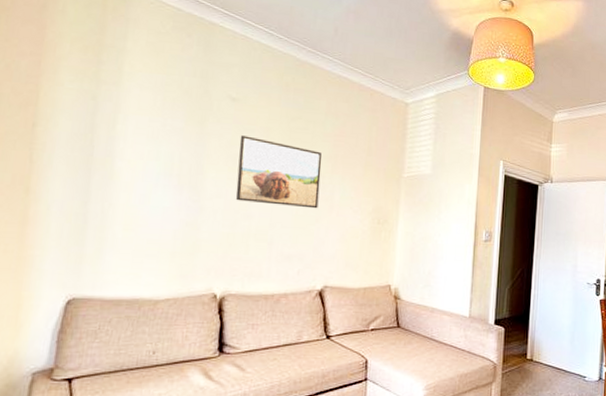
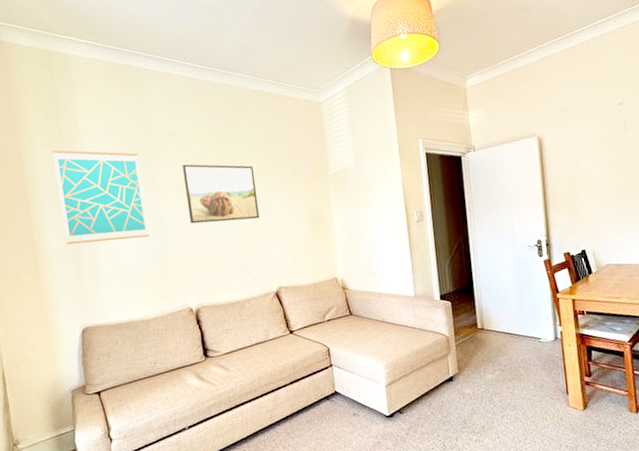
wall art: none [73,87,191,206] -> present [53,149,150,245]

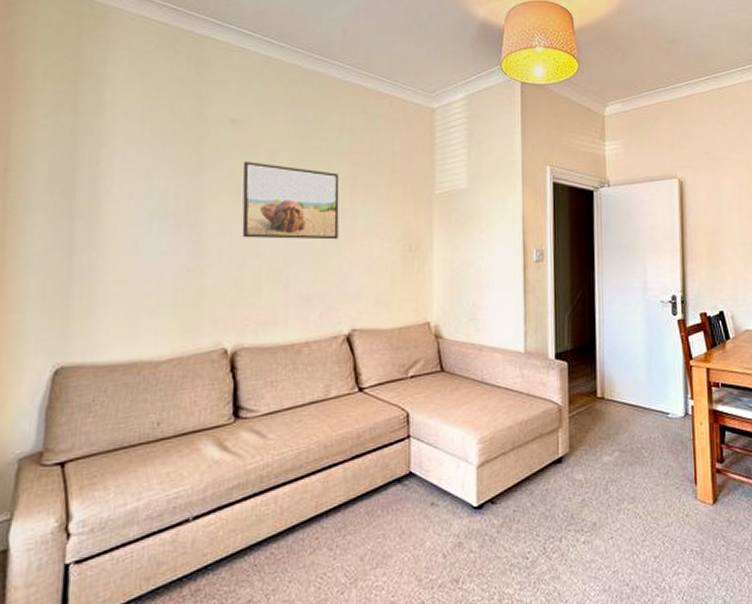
wall art: present [53,149,150,245] -> none [54,122,185,250]

